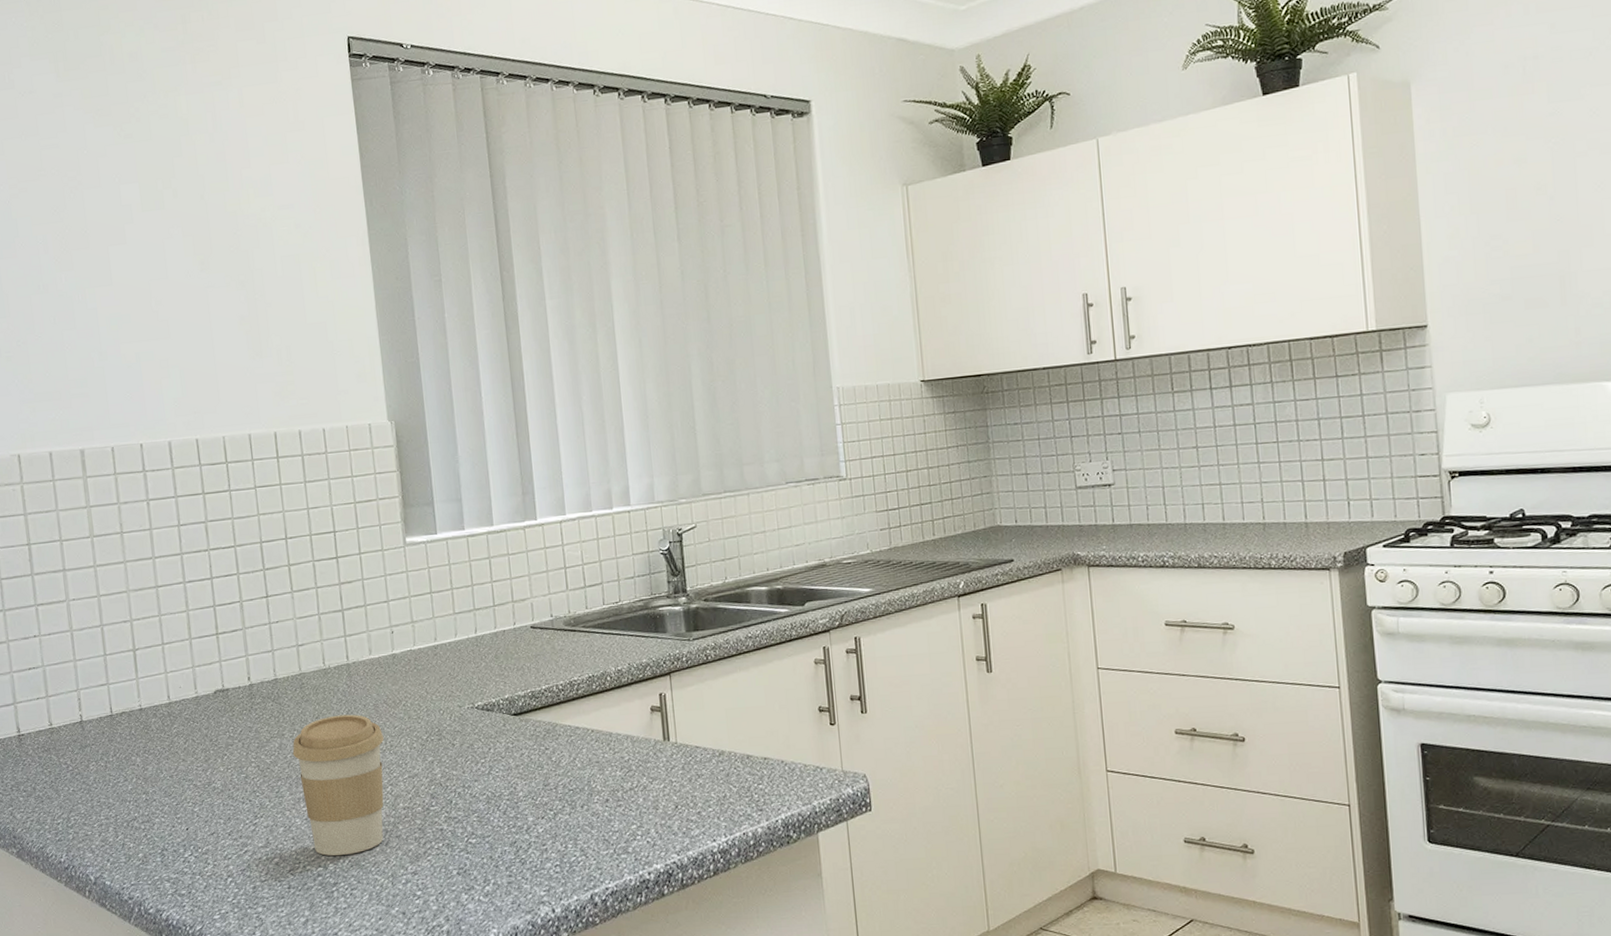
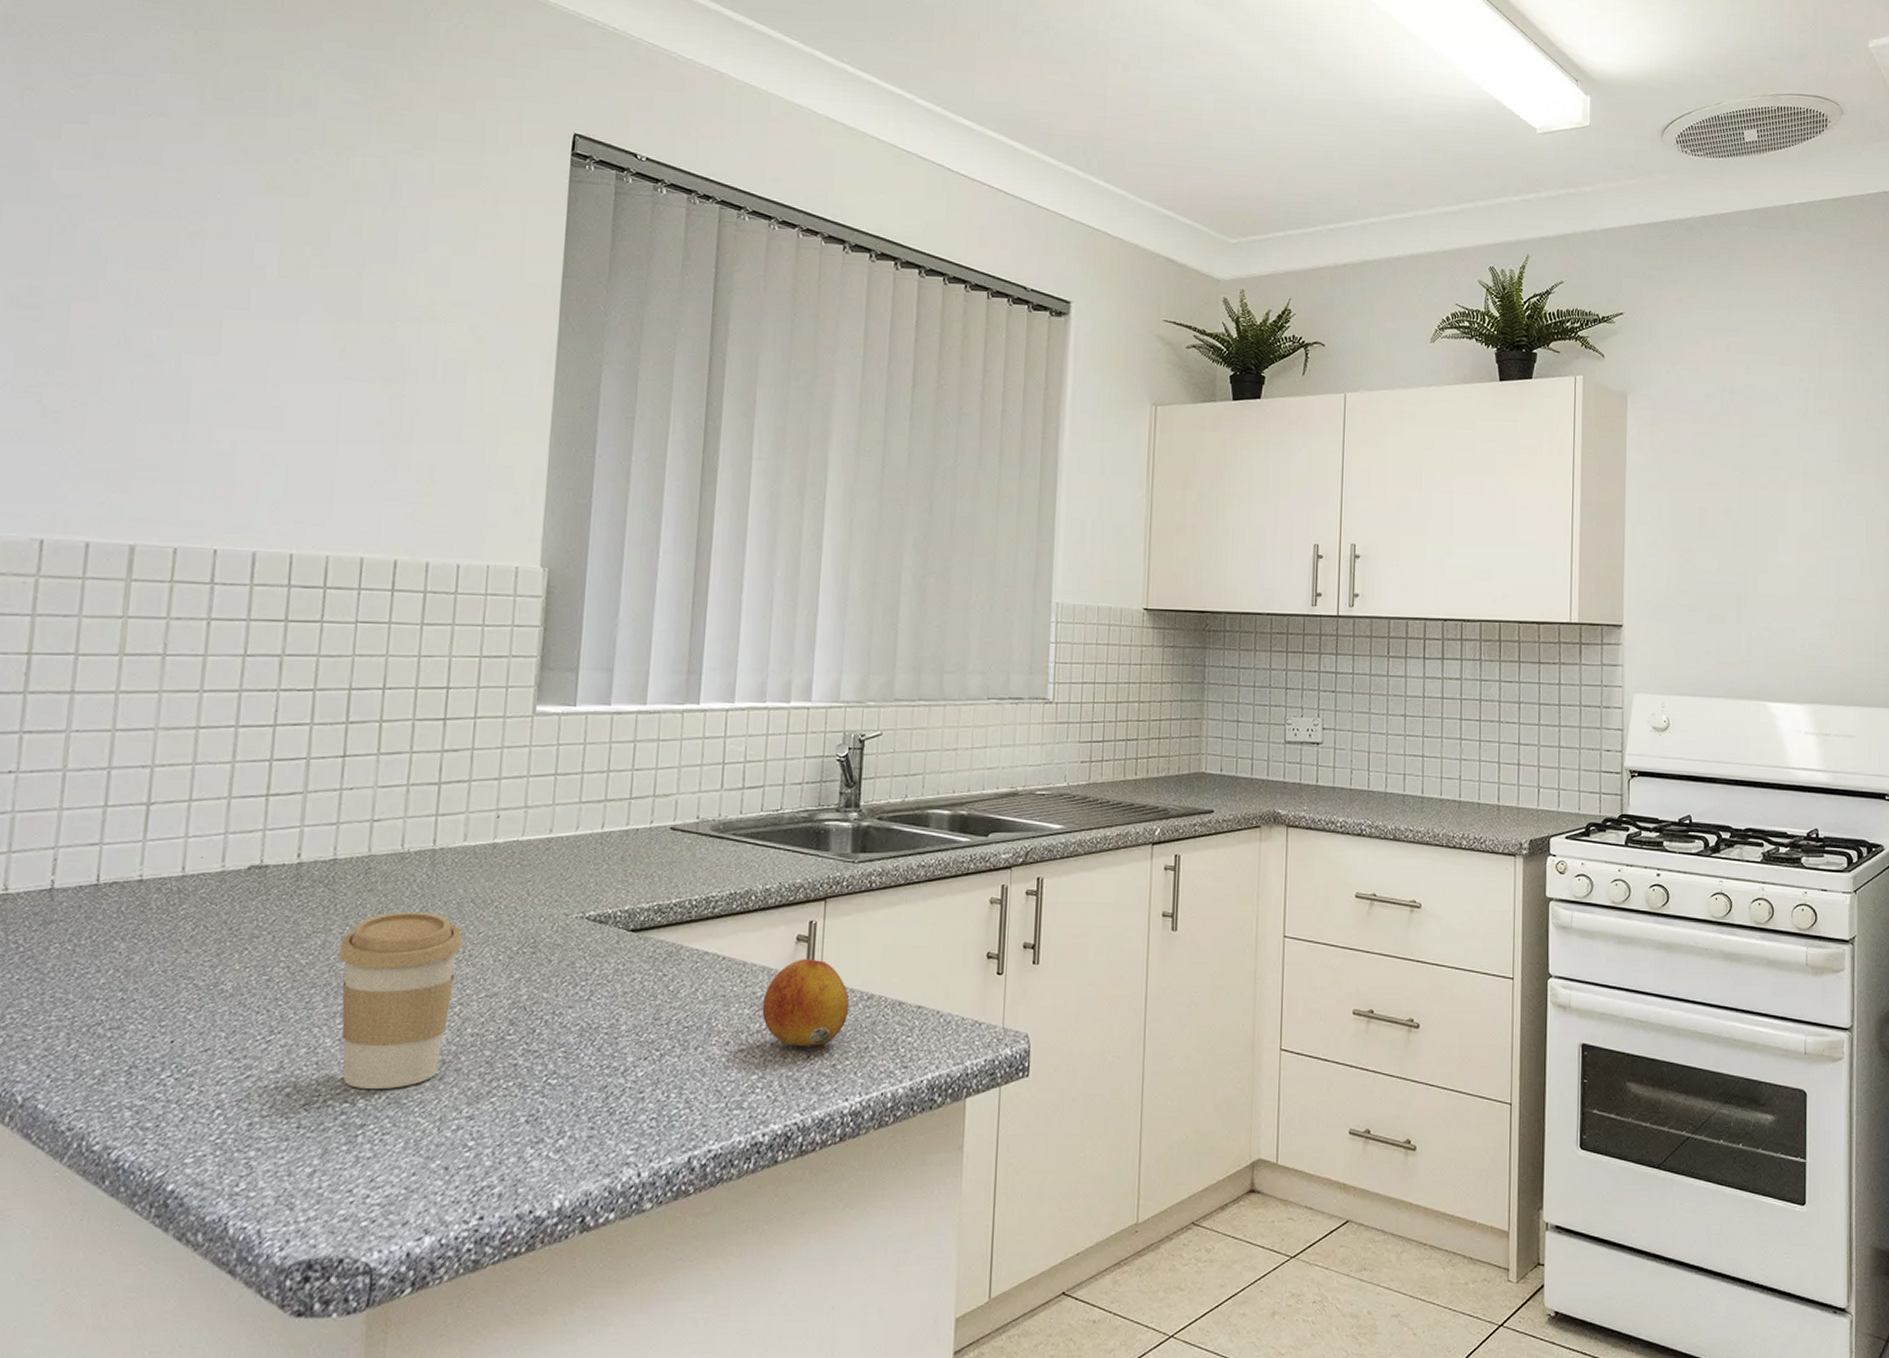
fruit: none [630,725,705,799] -> present [762,958,850,1046]

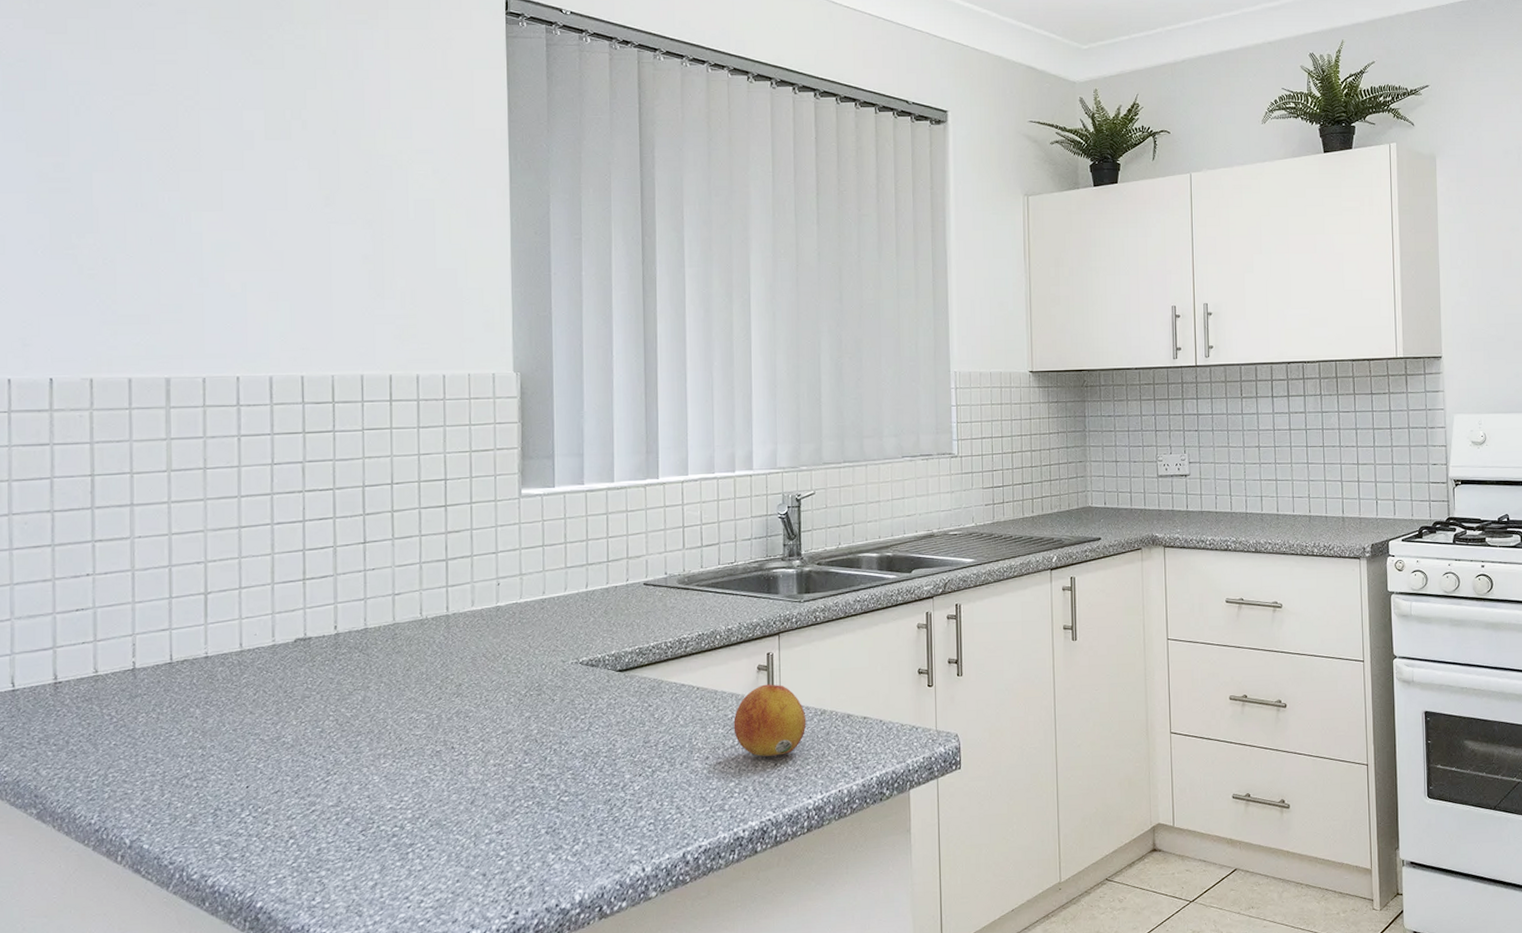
coffee cup: present [338,911,463,1089] -> none [377,667,480,815]

